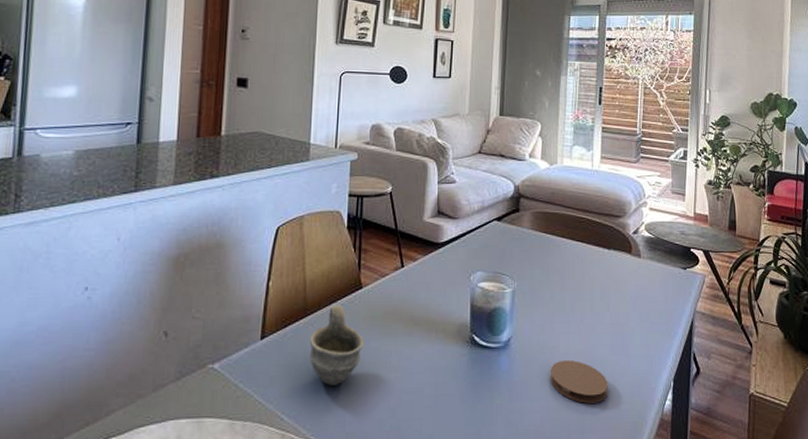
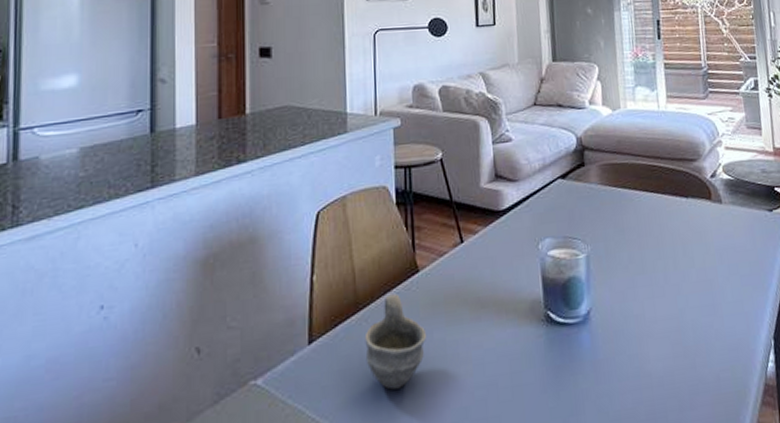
coaster: present [550,359,608,404] -> none [638,328,705,377]

